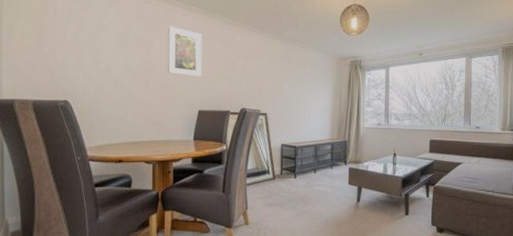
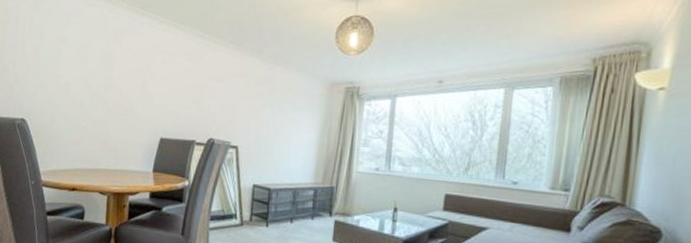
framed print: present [167,26,203,78] -> none [129,39,170,100]

